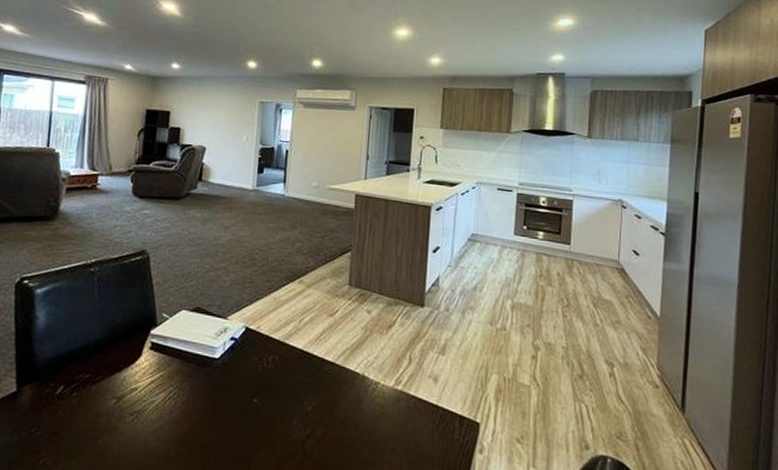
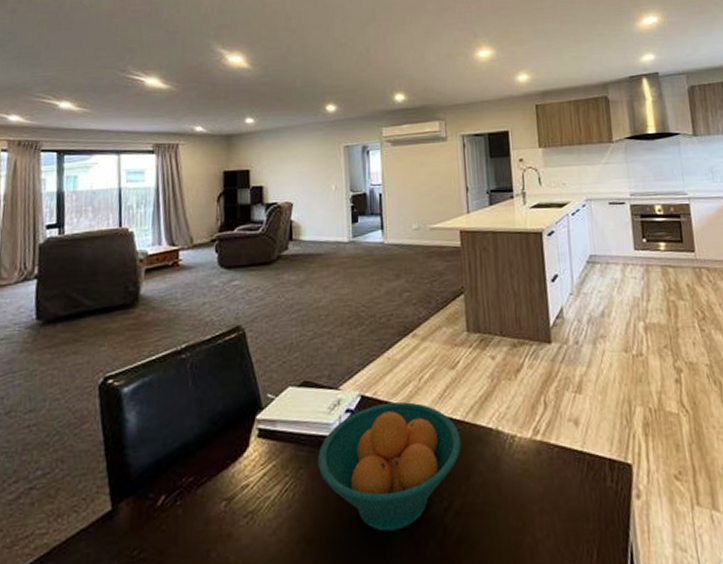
fruit bowl: none [200,337,330,447] -> present [318,402,461,532]

